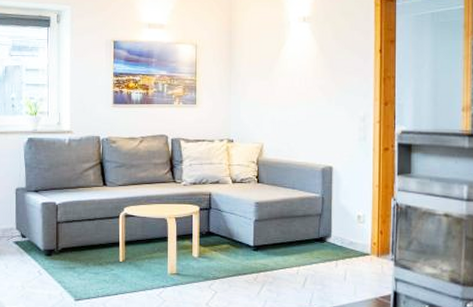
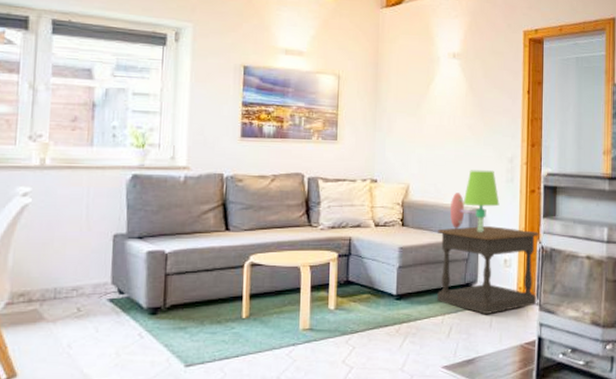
side table: none [291,183,394,267] -> present [437,226,539,314]
lampshade: none [303,129,352,189] -> present [450,170,500,232]

